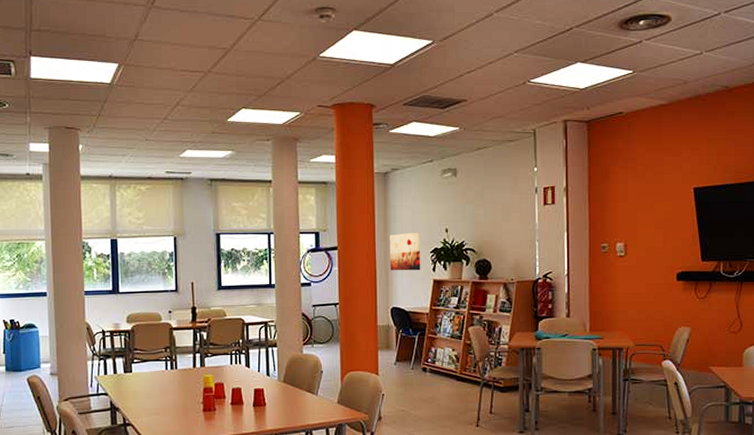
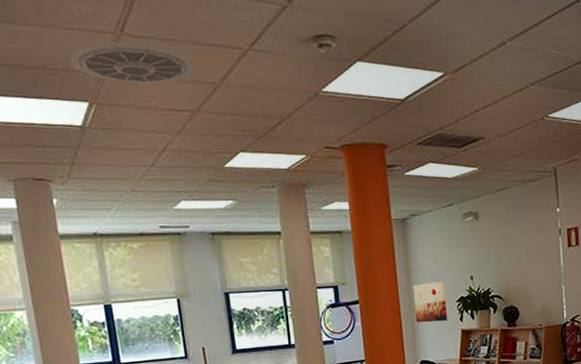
ceiling vent: none [107,13,210,49] -> present [69,42,195,84]

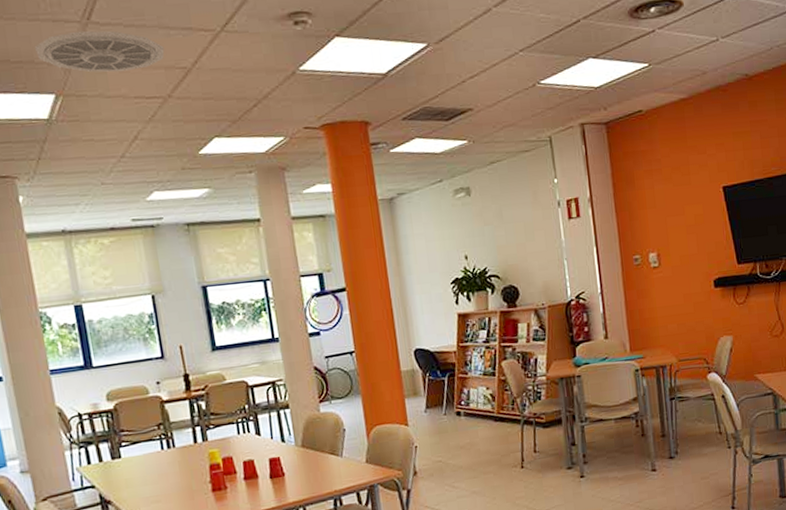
wall art: present [412,281,447,323] -> none [403,262,442,309]

